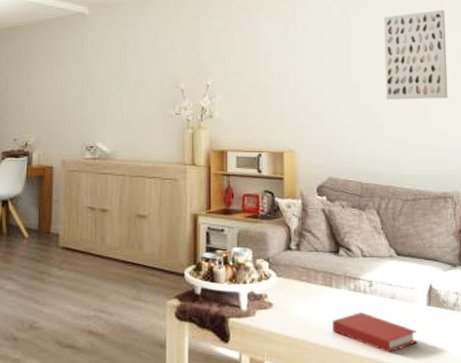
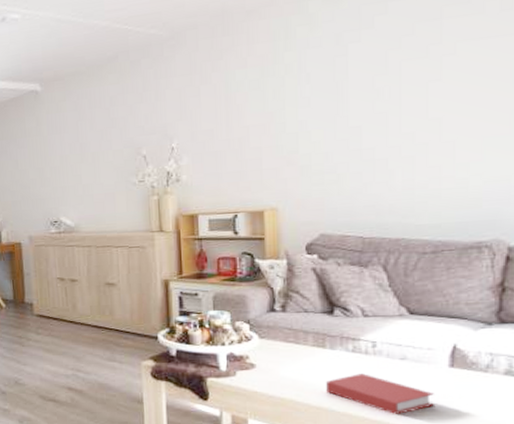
wall art: present [384,10,448,100] -> none [396,15,490,139]

